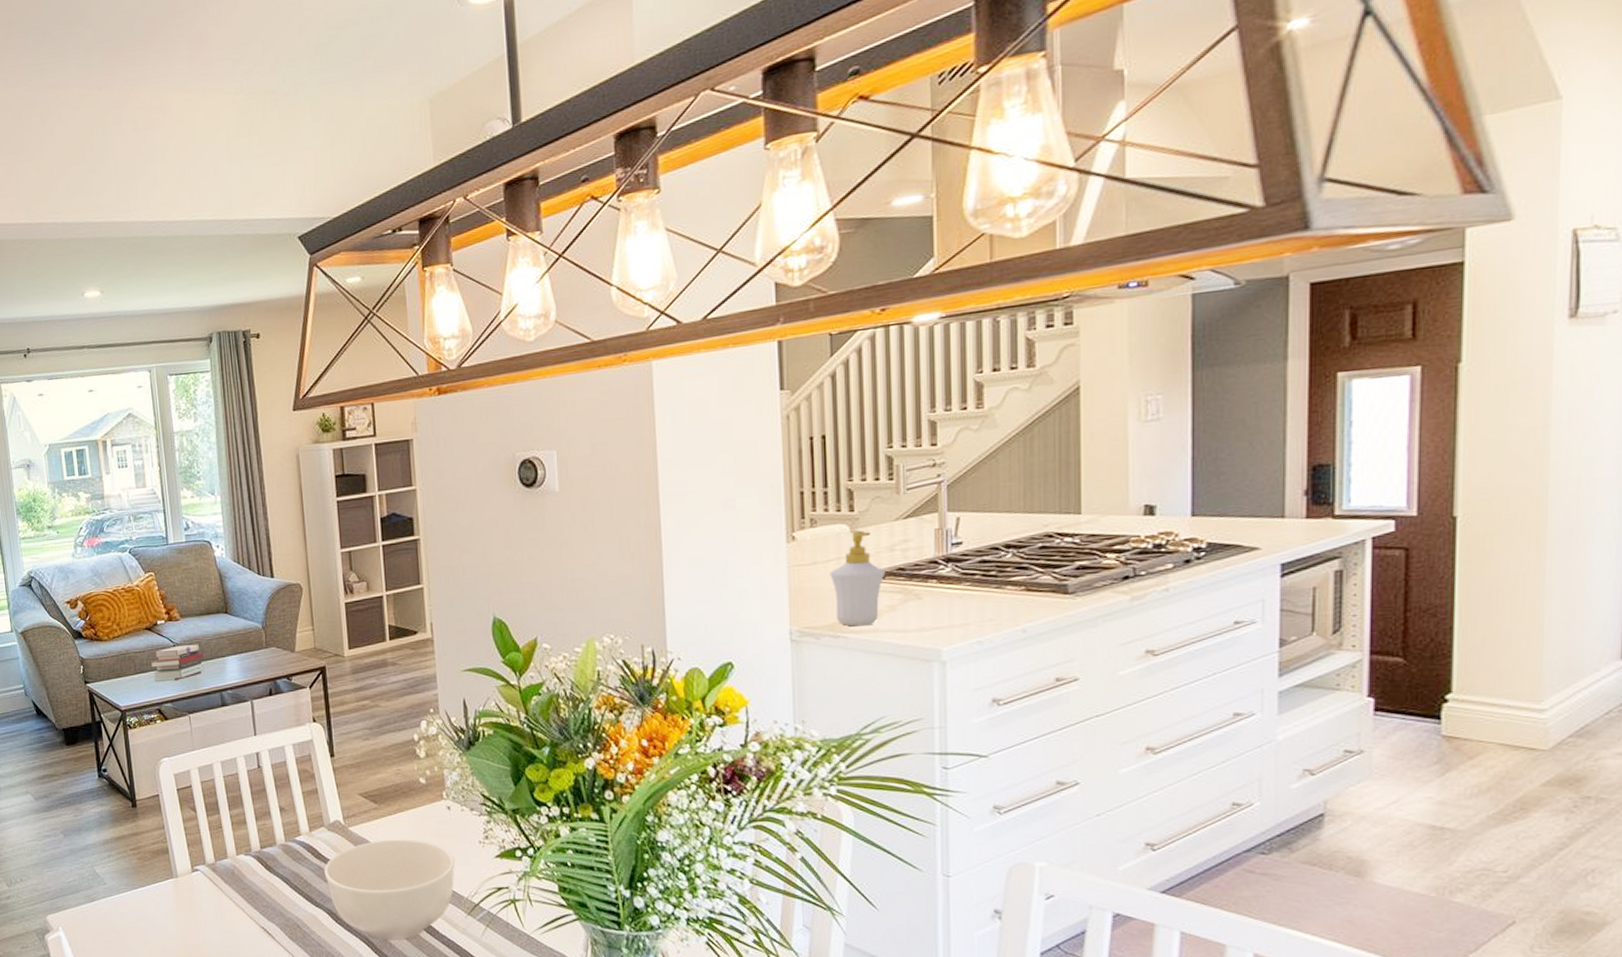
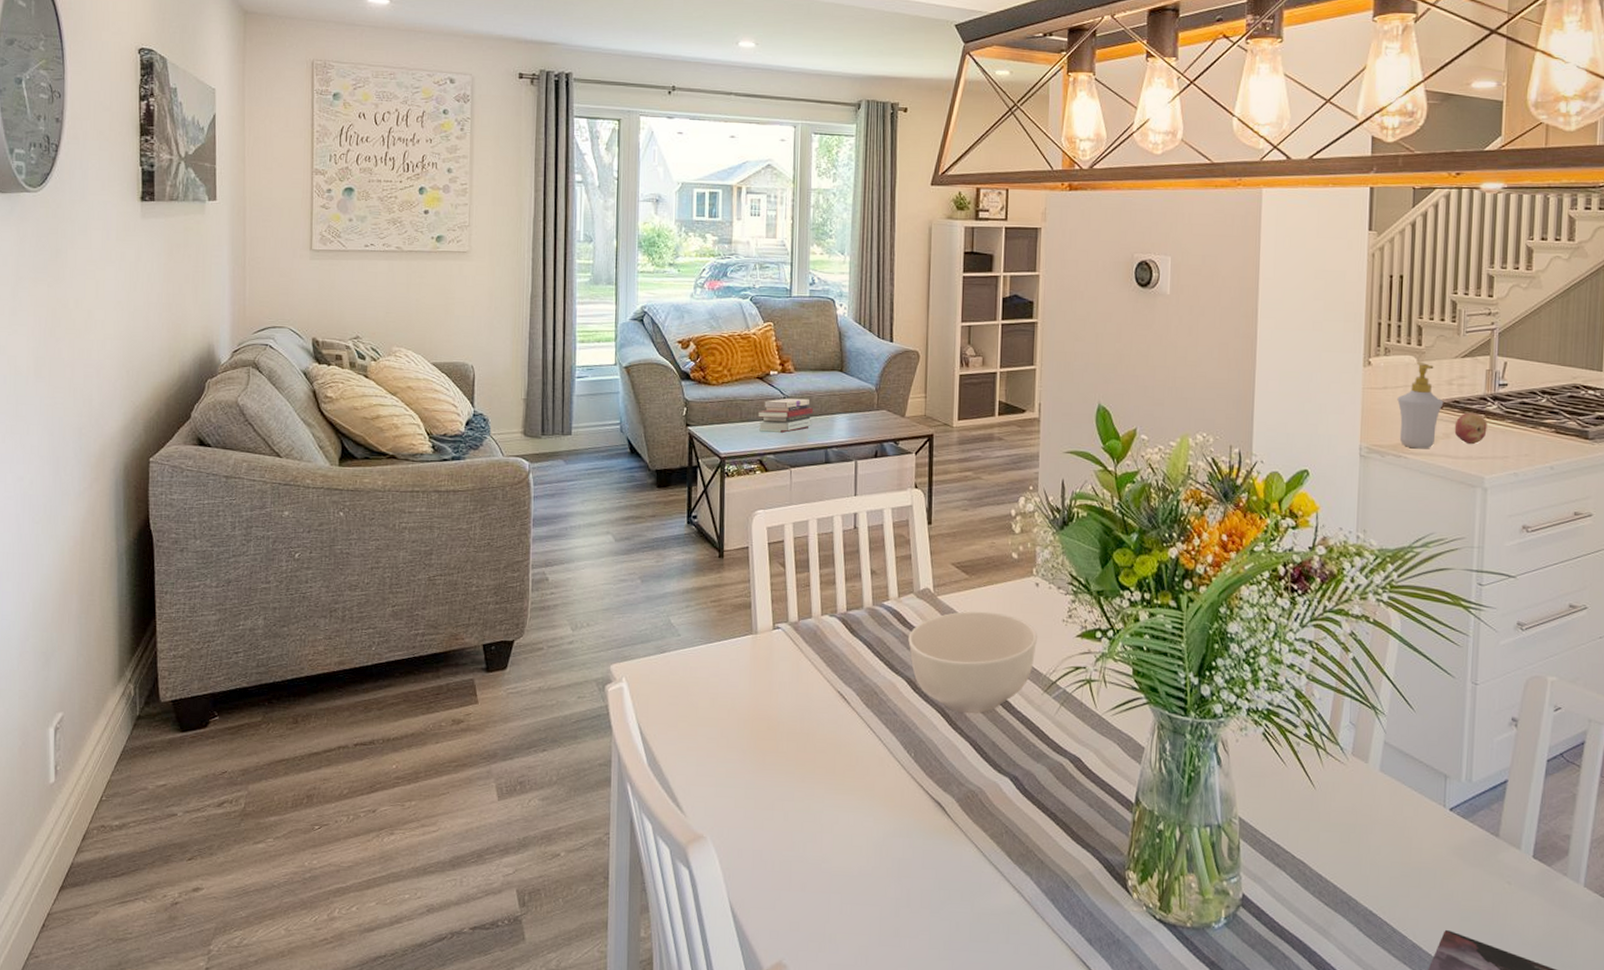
fruit: none [901,579,941,615] -> present [1454,412,1487,445]

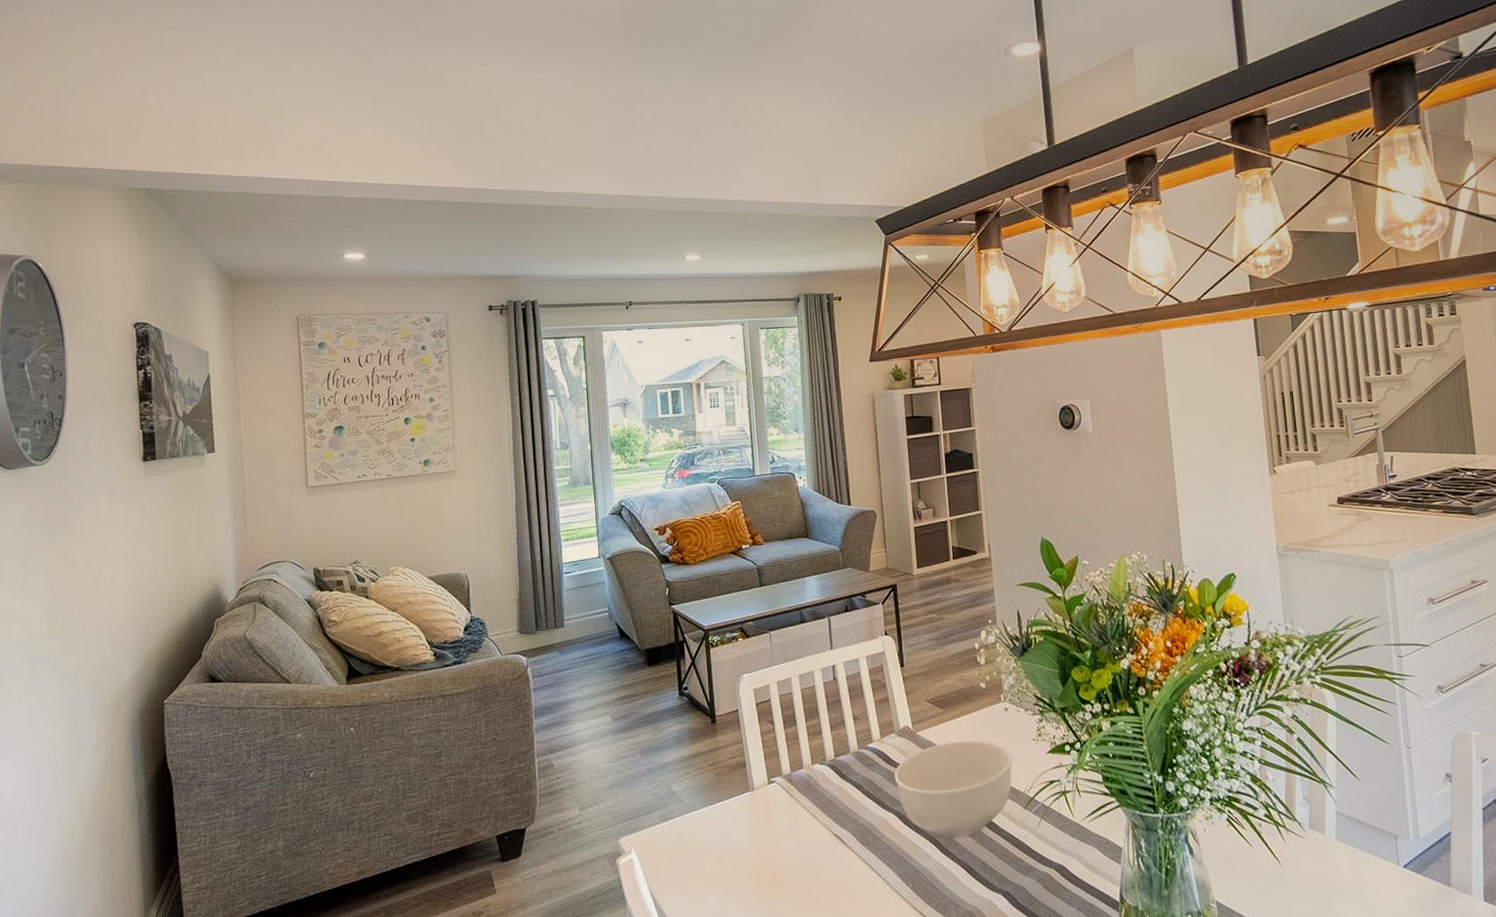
books: present [757,398,813,433] -> none [734,566,785,602]
soap bottle: present [1397,361,1444,449] -> none [1303,464,1344,543]
fruit: present [1454,412,1487,445] -> none [1356,504,1385,533]

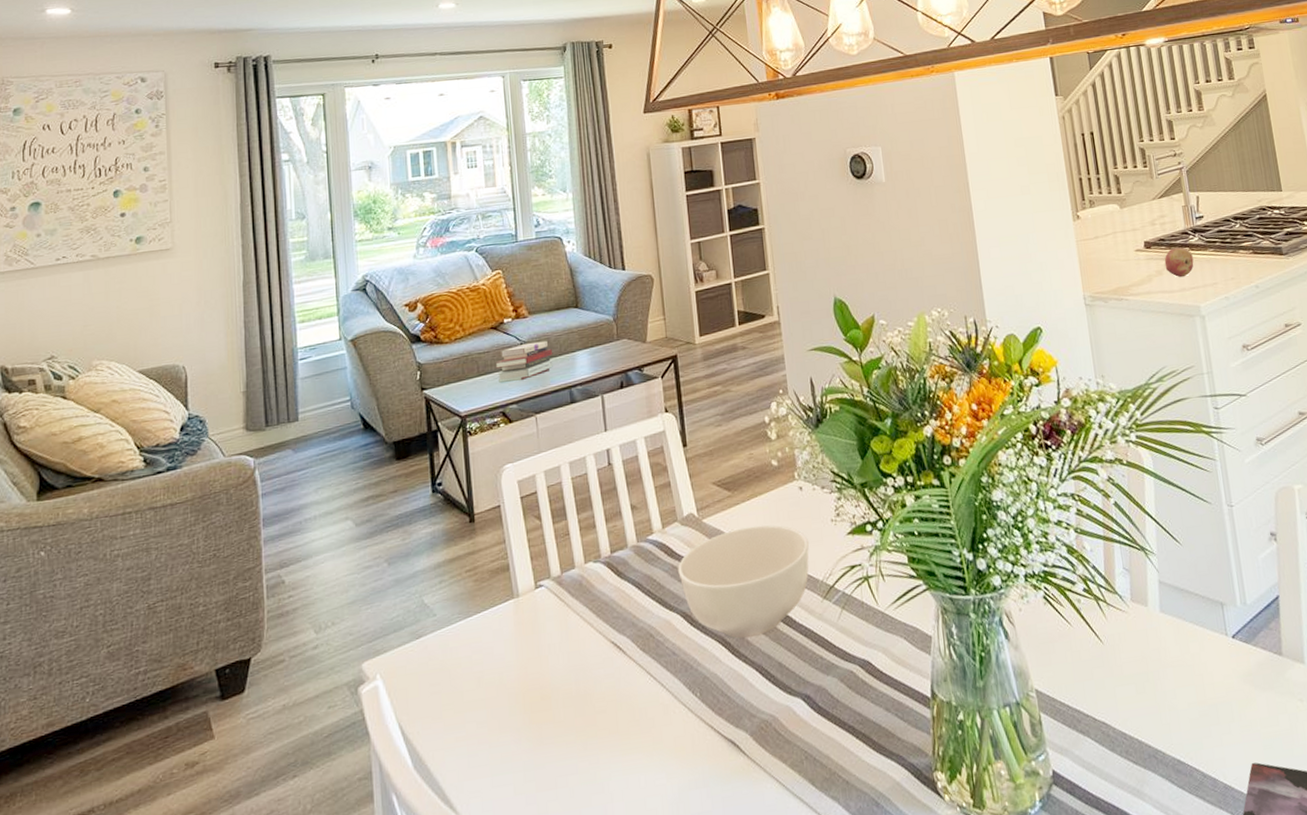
books: none [734,566,785,602] -> present [495,340,553,383]
fruit: none [1356,504,1385,533] -> present [1164,247,1194,278]

